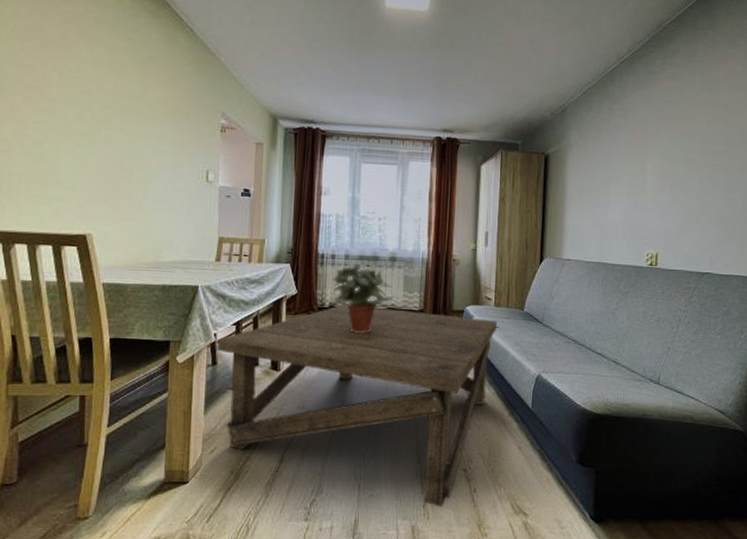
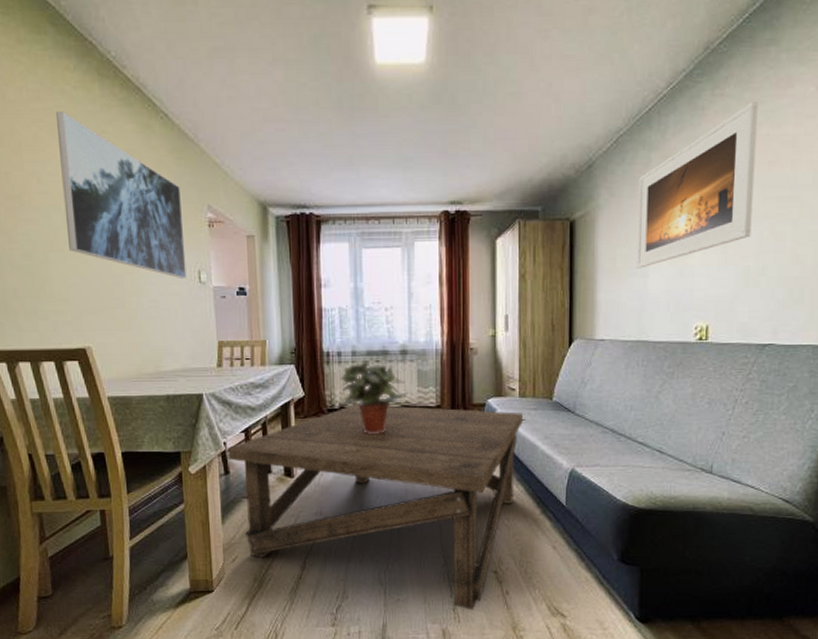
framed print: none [82,16,197,176] -> present [55,112,187,278]
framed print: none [599,71,699,200] -> present [636,100,758,269]

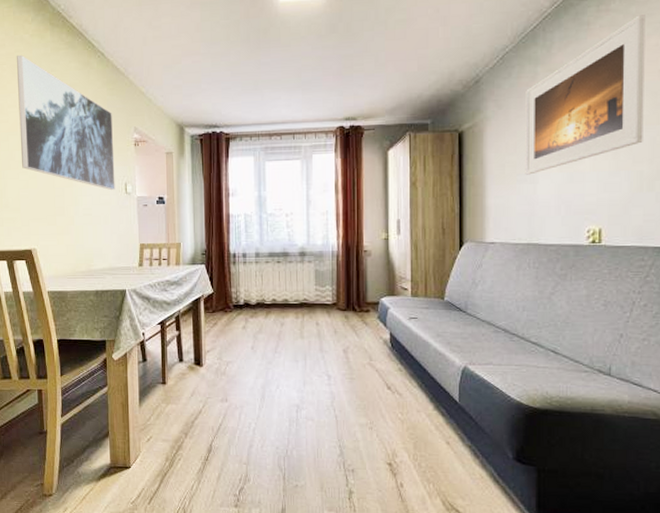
coffee table: present [227,404,523,610] -> none [145,301,415,500]
potted plant: present [339,359,408,434] -> none [243,260,306,328]

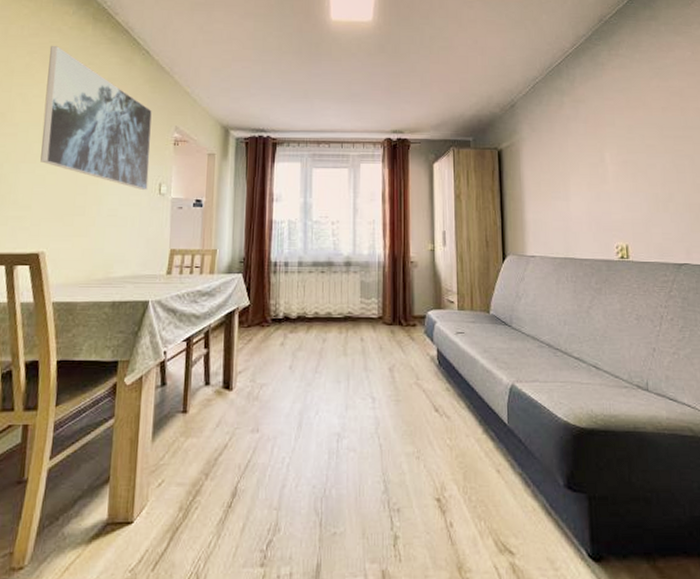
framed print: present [525,13,646,175] -> none [555,60,655,193]

